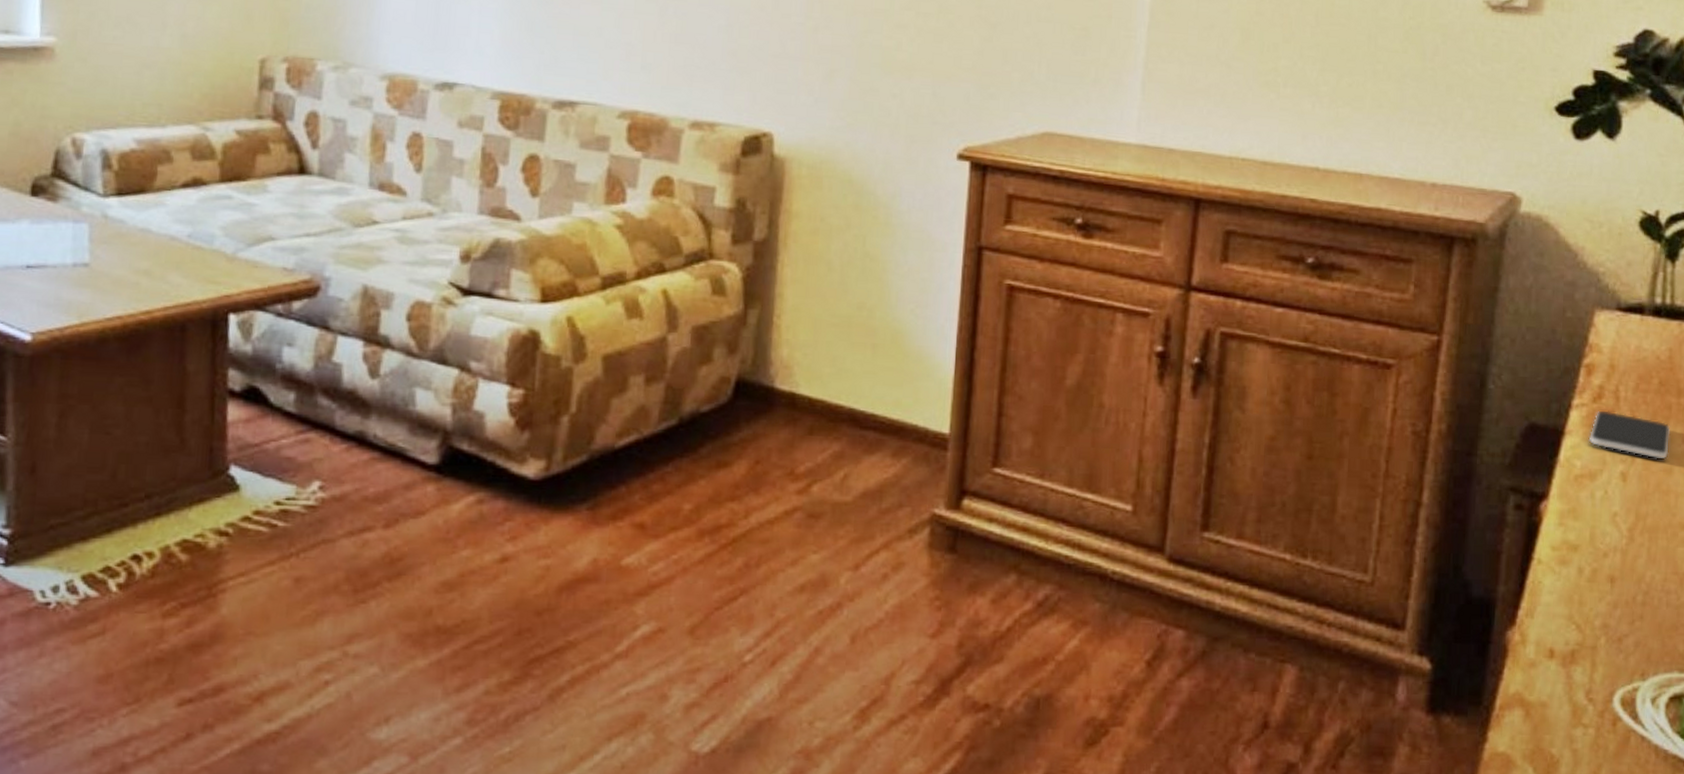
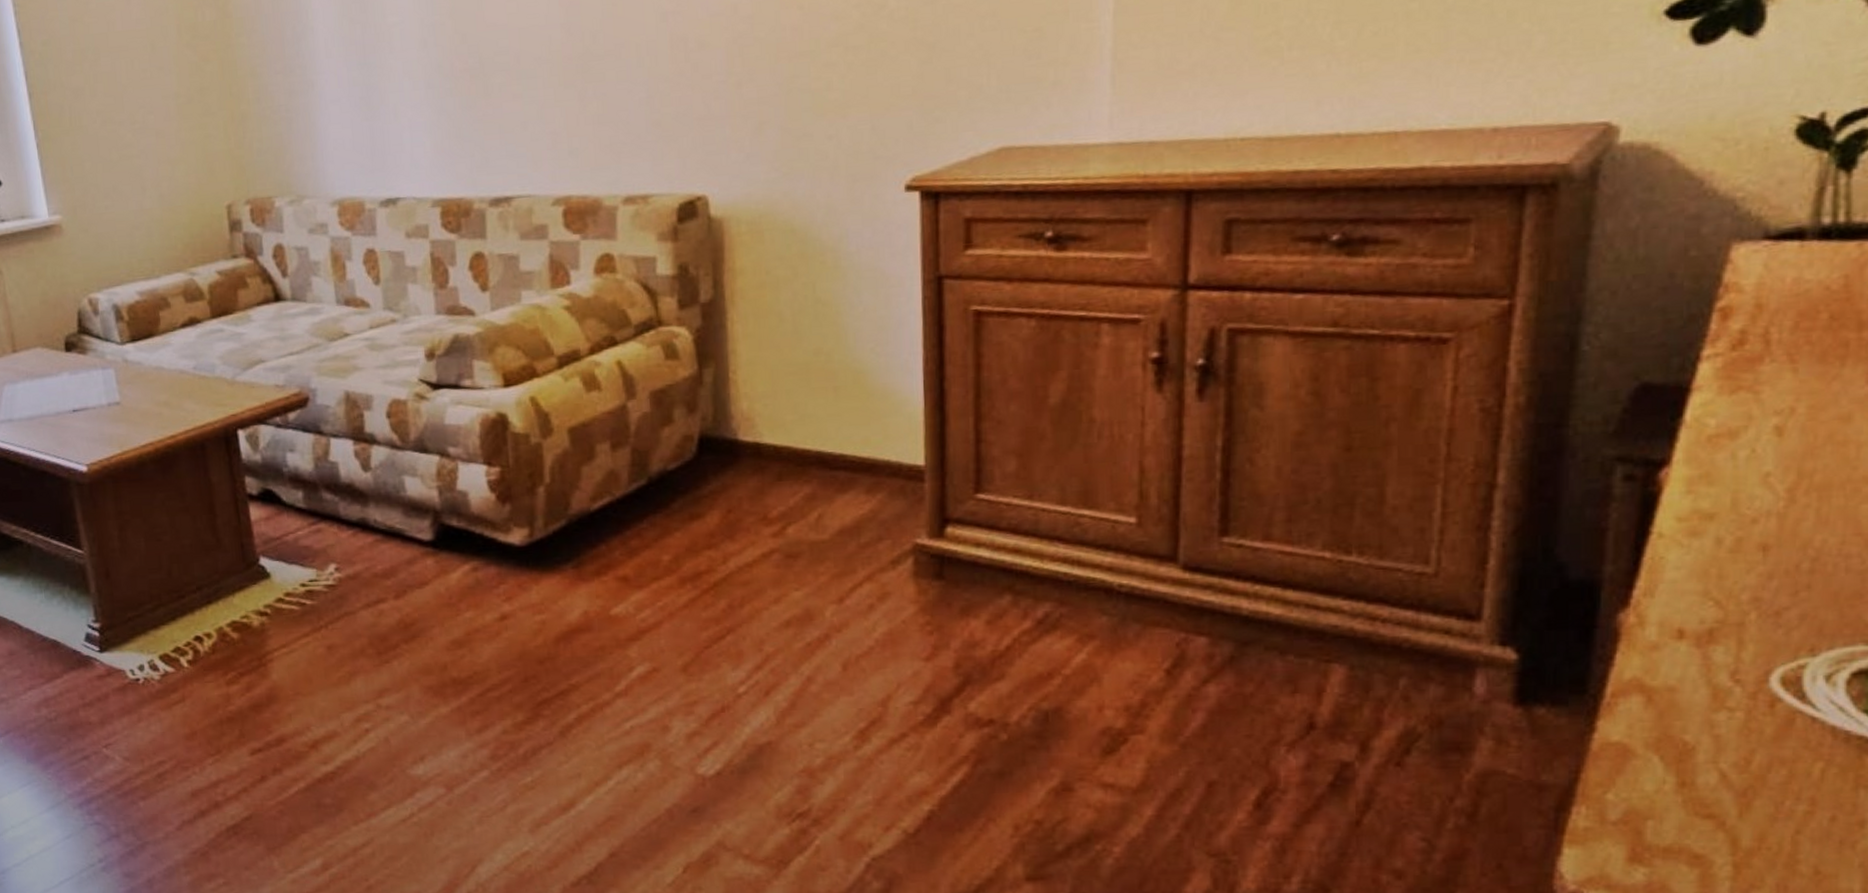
smartphone: present [1588,410,1671,460] -> none [1726,357,1848,407]

